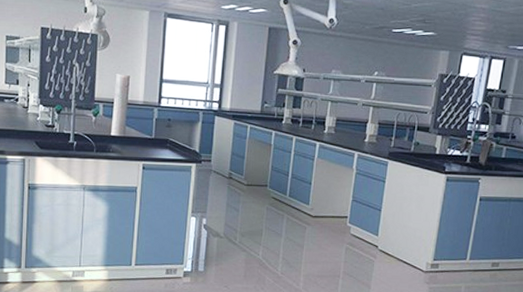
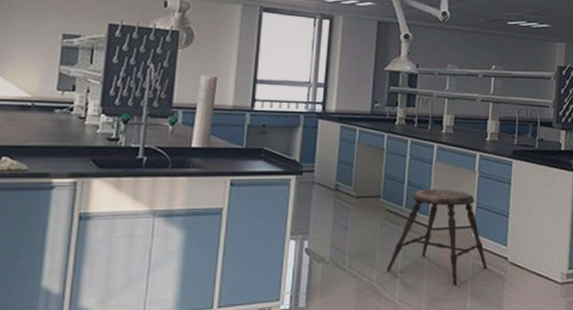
stool: none [271,181,359,265] -> present [386,188,488,285]

